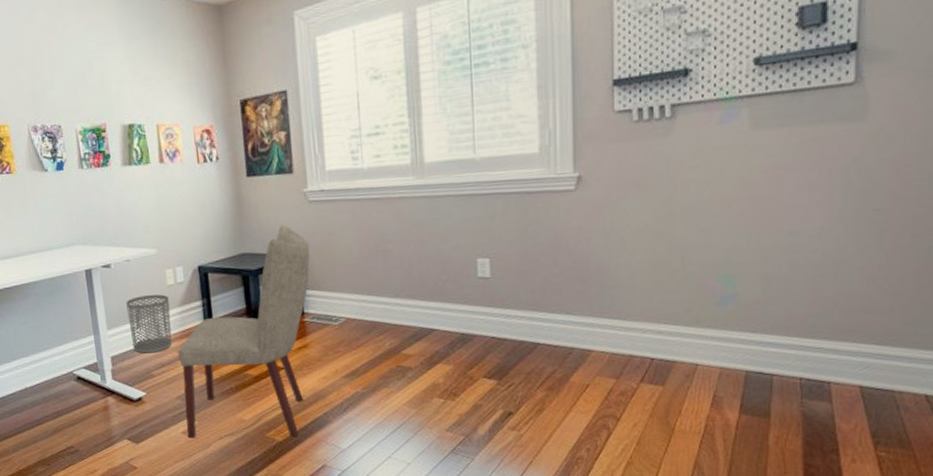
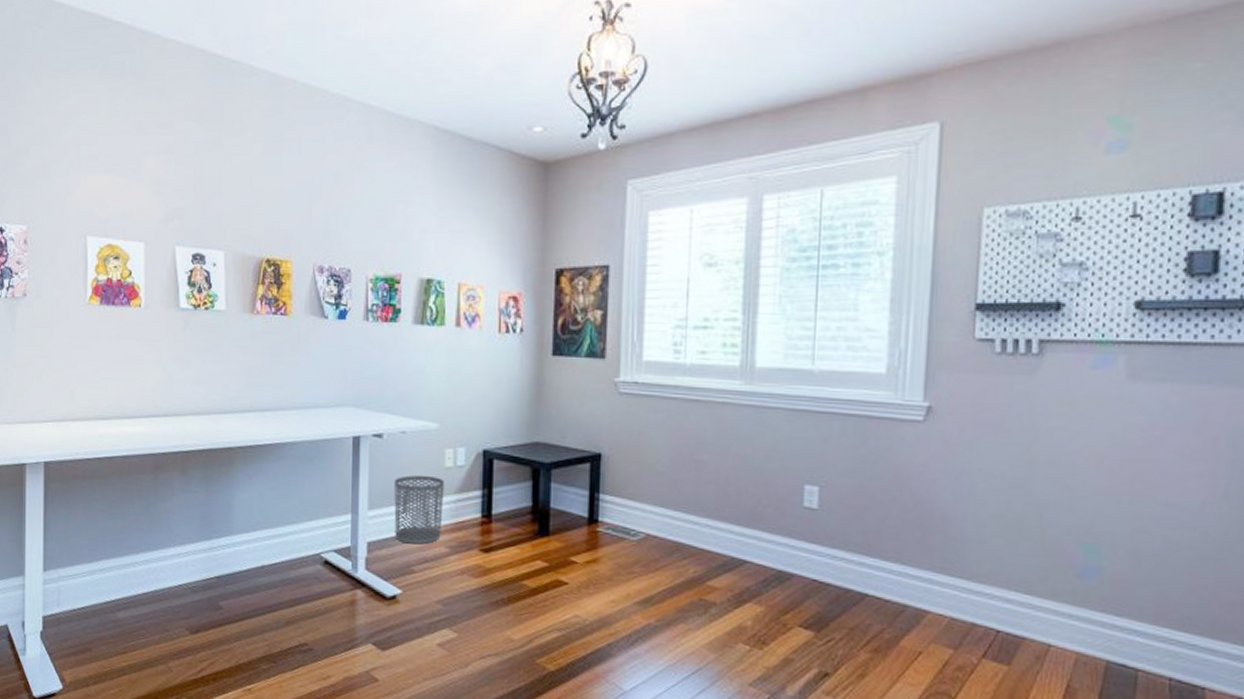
chair: present [178,224,310,438] -> none [443,415,614,668]

